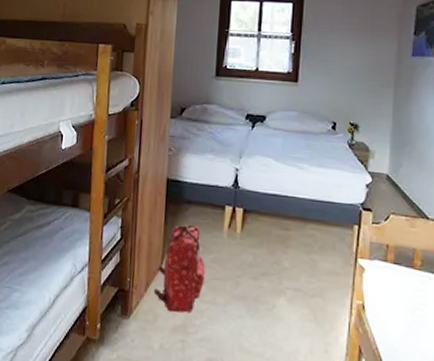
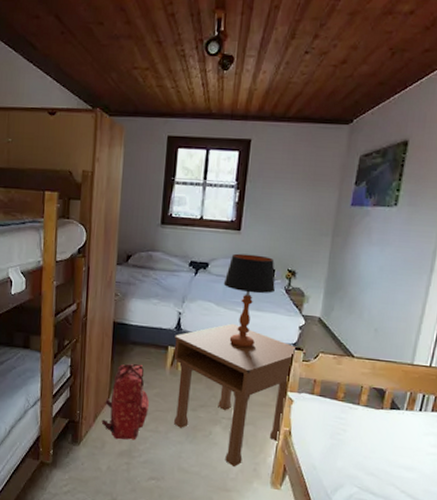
nightstand: none [232,180,375,347] -> present [174,323,306,467]
table lamp: none [282,106,338,208] -> present [223,253,276,348]

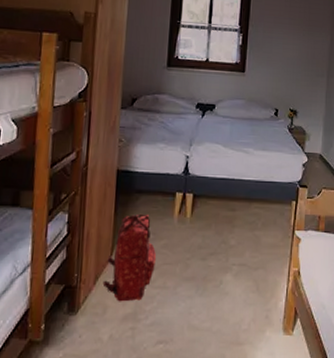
nightstand: present [174,323,306,467] -> none [182,164,310,316]
table lamp: present [223,253,276,348] -> none [230,94,280,189]

